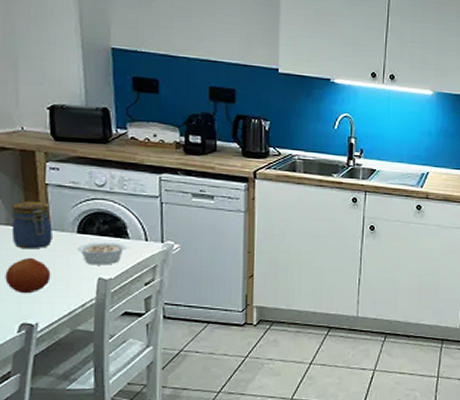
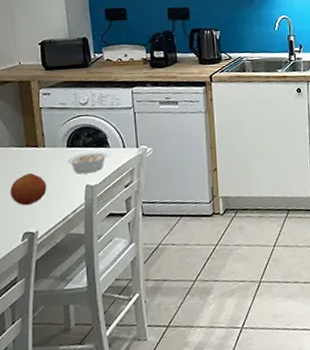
jar: present [11,200,53,250] -> none [14,123,47,167]

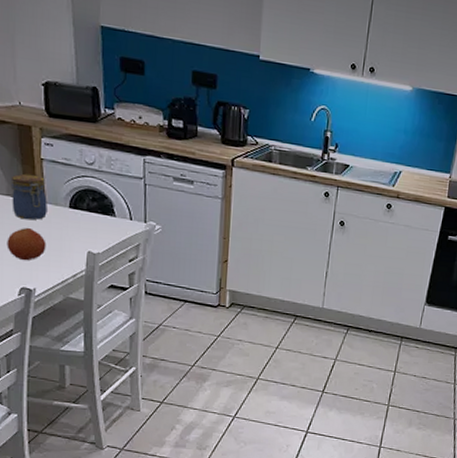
jar: none [14,123,47,167] -> present [12,173,47,220]
legume: present [67,151,108,174] -> none [69,217,113,240]

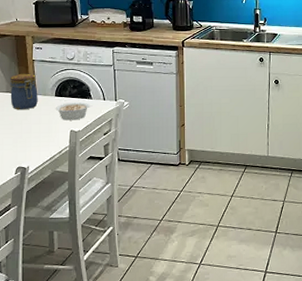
fruit: present [7,227,46,261] -> none [6,116,37,144]
legume: none [69,217,113,240] -> present [55,102,90,121]

